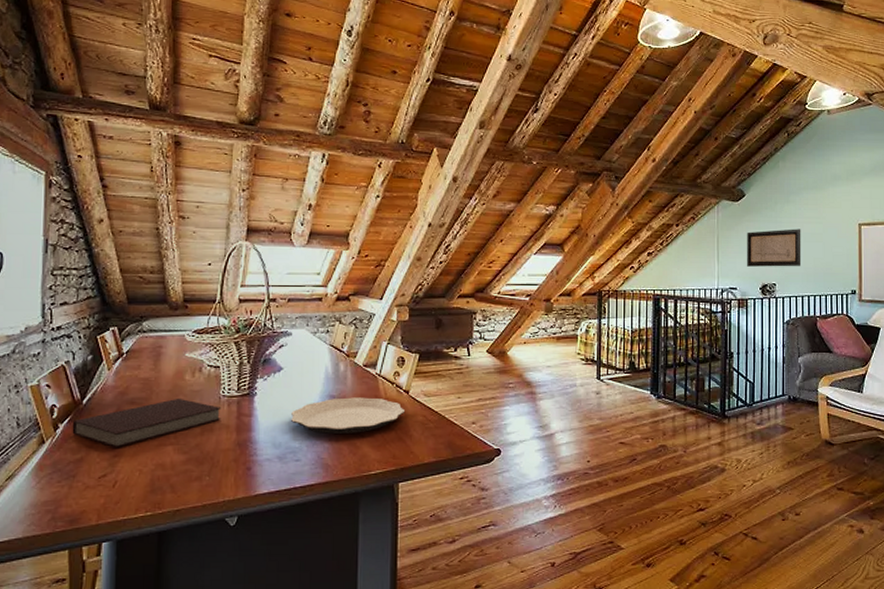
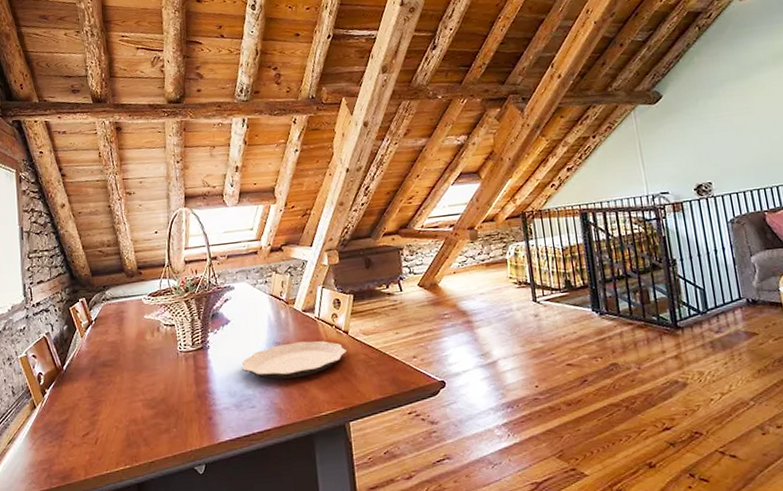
notebook: present [72,398,222,448] -> none [56,357,181,408]
wall art: present [747,229,801,267] -> none [671,122,737,169]

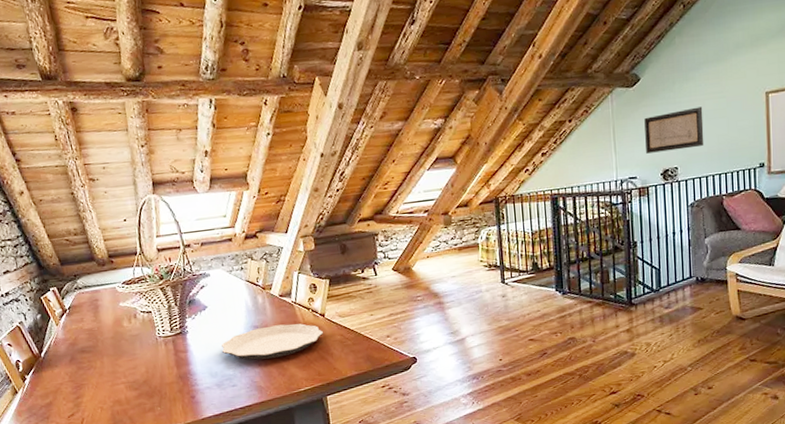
wall art: none [671,122,737,169] -> present [644,106,704,154]

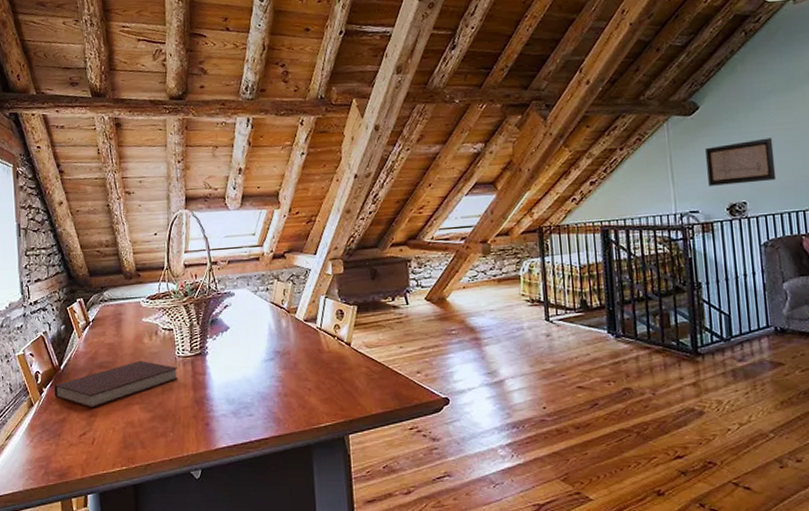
notebook: none [36,342,161,392] -> present [54,360,179,409]
plate: present [222,323,323,360] -> none [241,351,348,389]

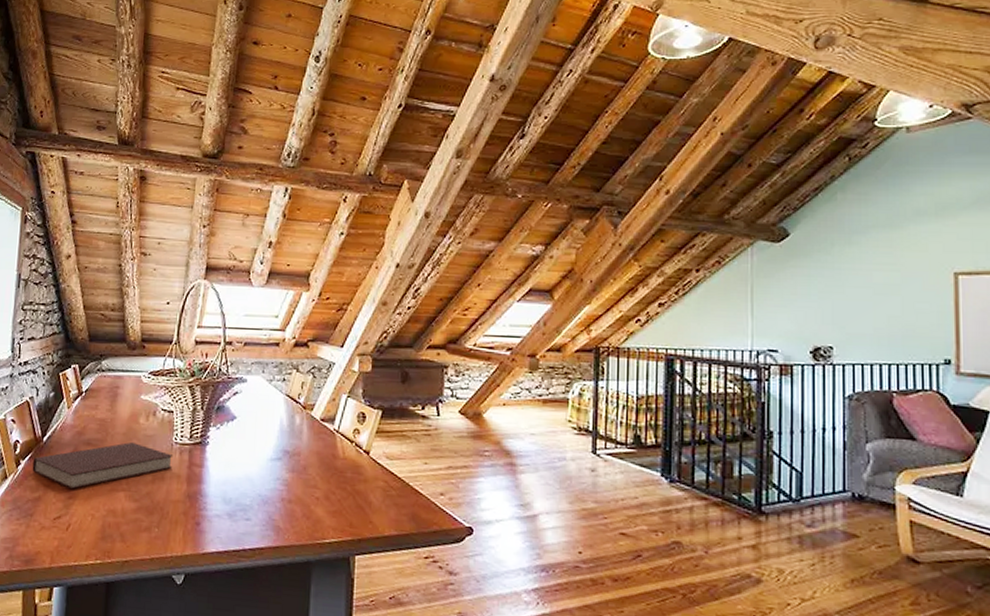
wall art: present [705,137,777,186] -> none [792,277,870,327]

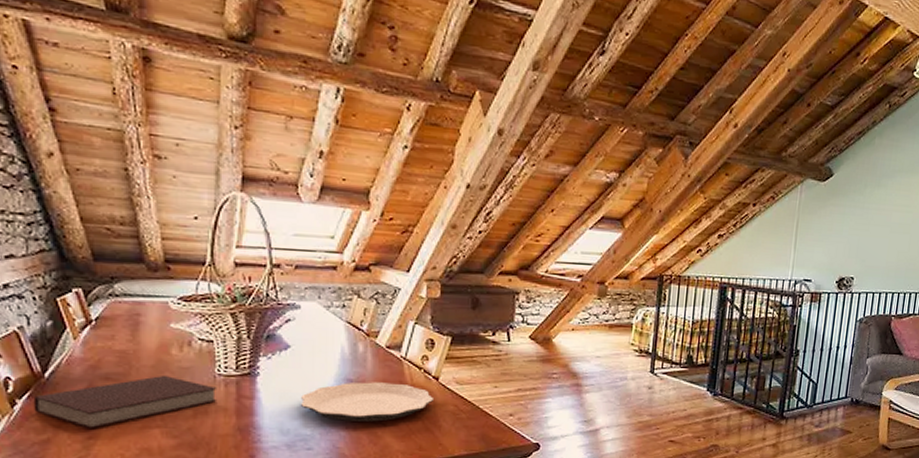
plate: none [243,454,364,495] -> present [301,382,433,422]

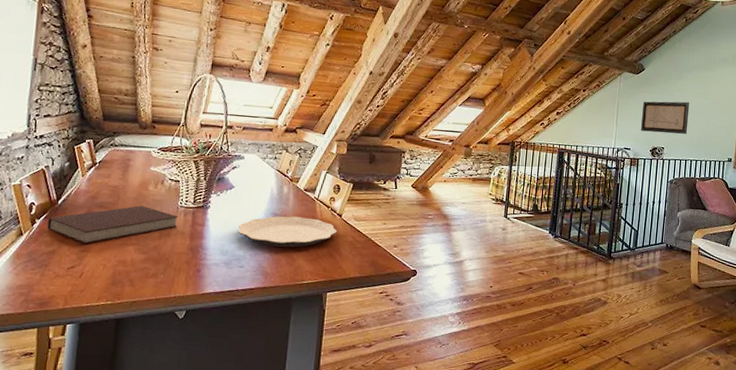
wall art: none [826,216,889,260] -> present [641,101,690,135]

